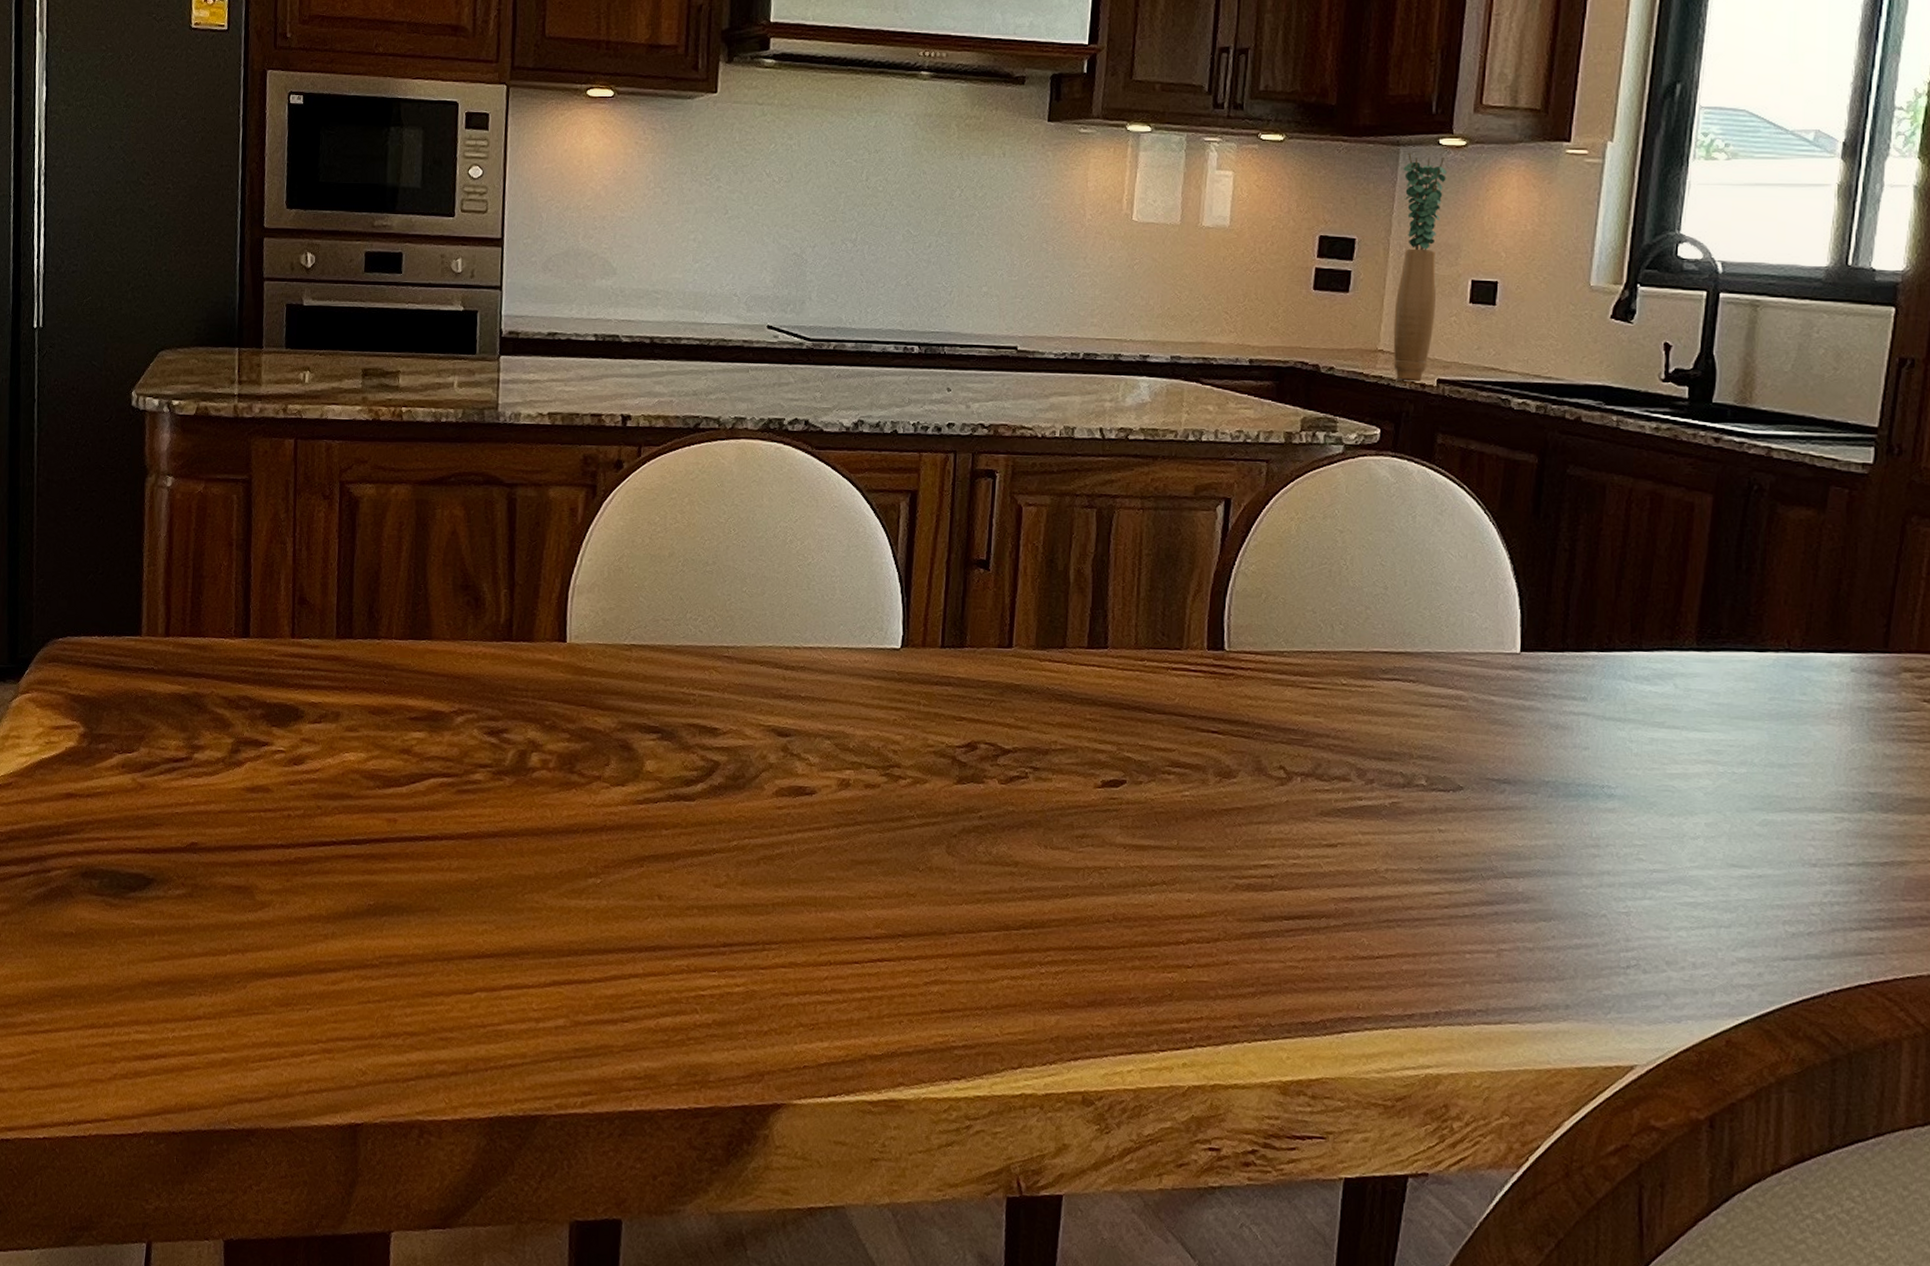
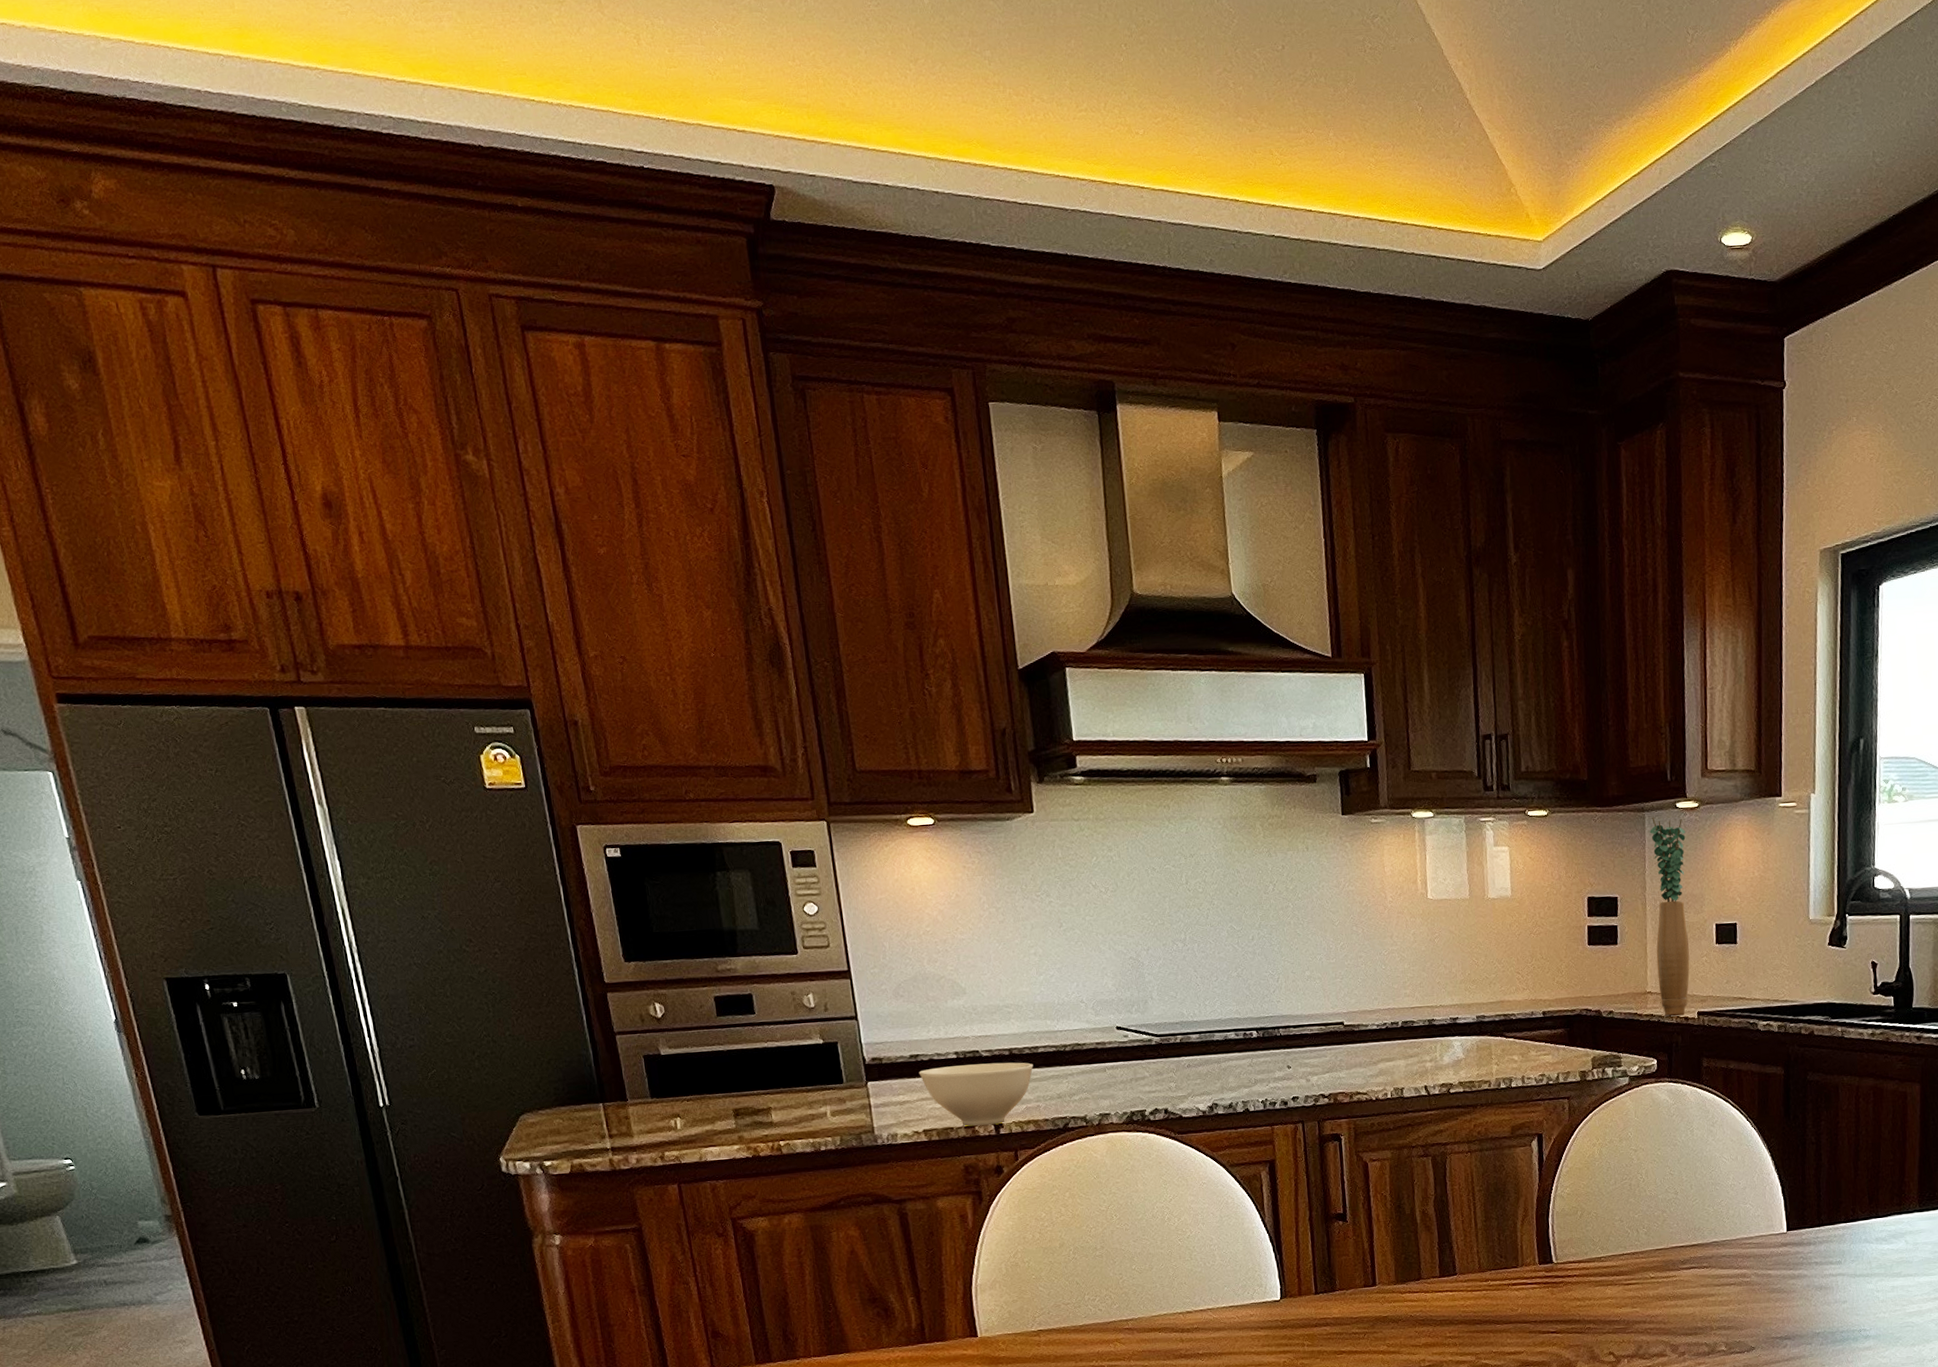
bowl: none [554,348,673,416] -> present [919,1062,1034,1127]

